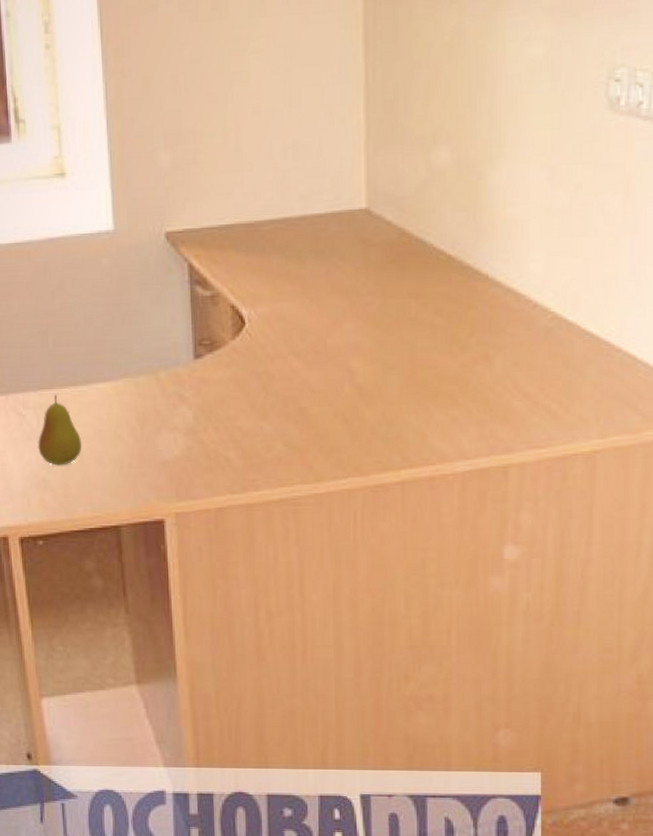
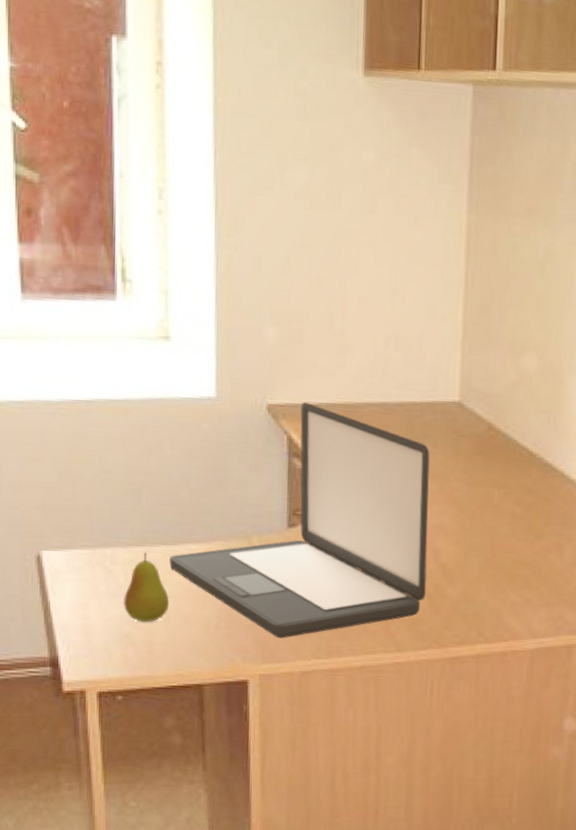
laptop: none [79,225,342,475] -> present [169,402,430,639]

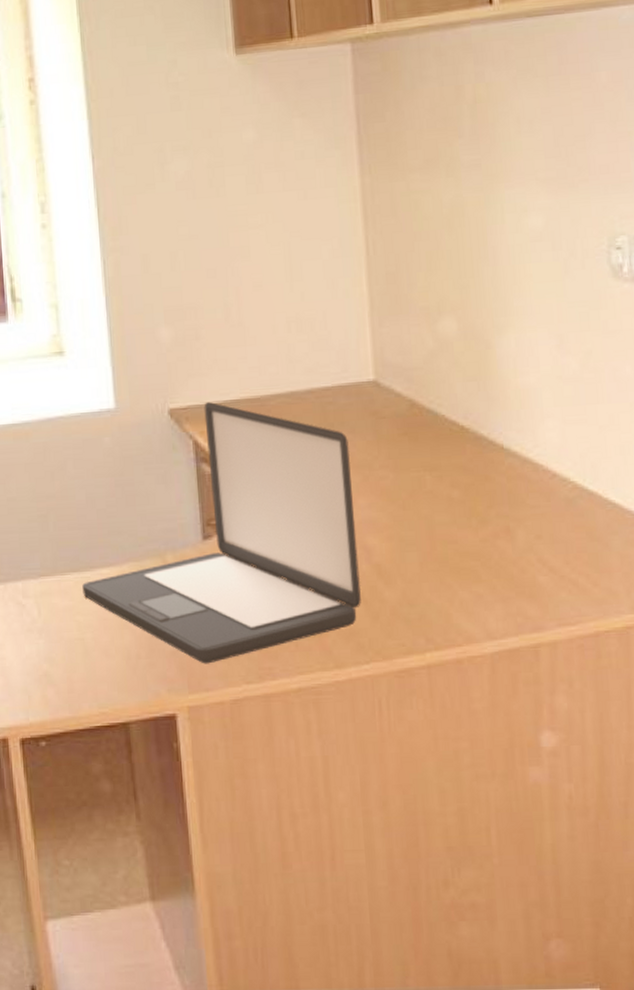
fruit: present [123,552,170,622] -> none [38,582,87,658]

